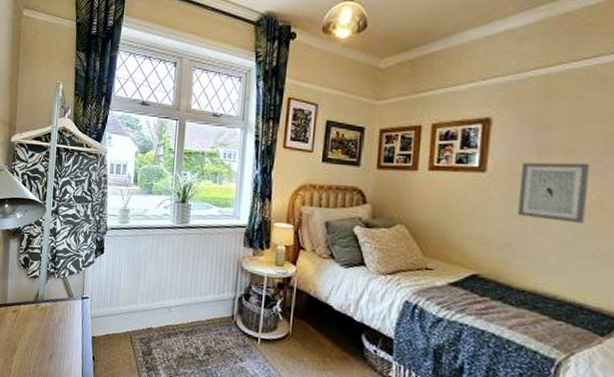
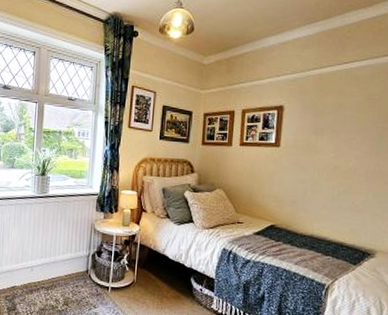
wall art: present [517,162,590,223] -> none [301,139,348,184]

